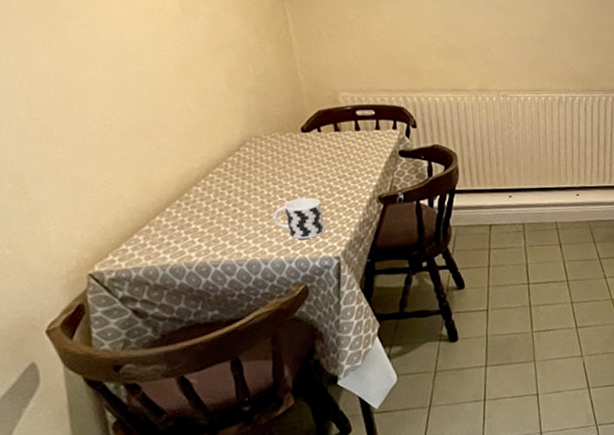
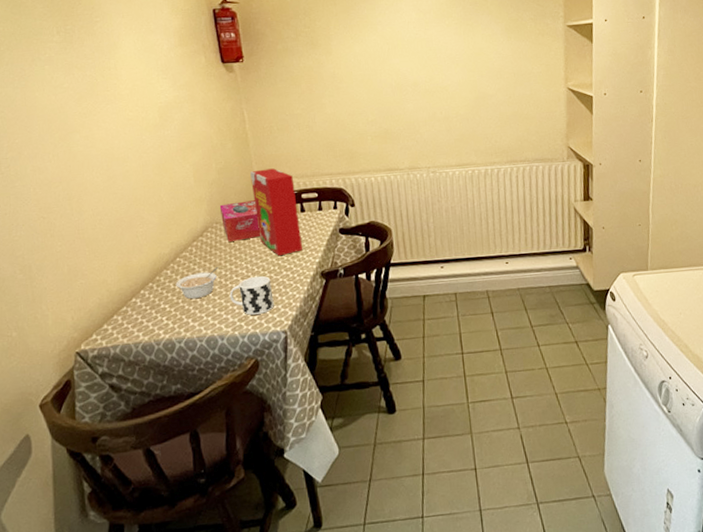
legume: none [208,186,260,220] -> present [175,267,219,300]
tissue box: none [259,114,308,159] -> present [219,200,260,242]
cereal box: none [295,80,357,176] -> present [250,168,302,256]

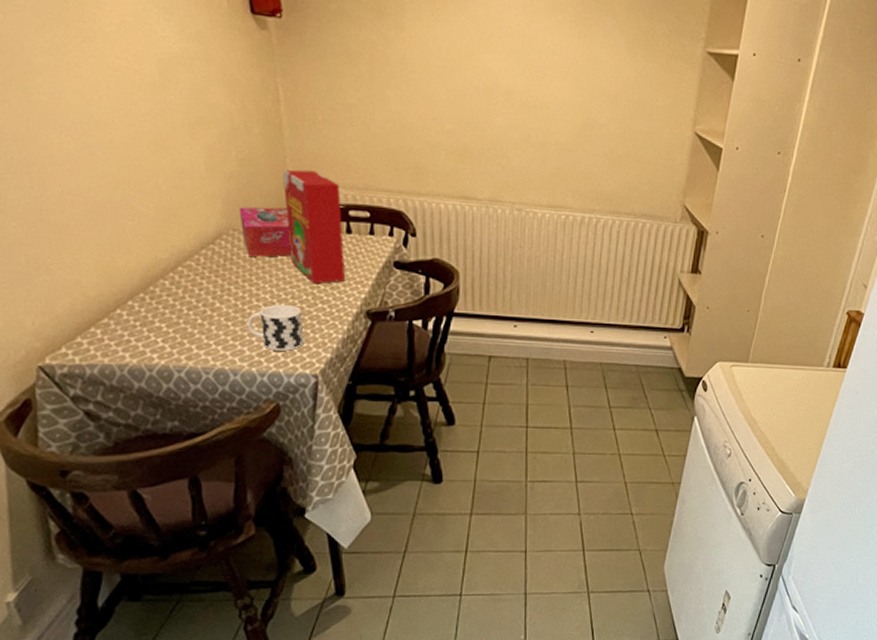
legume: present [175,267,219,300] -> none [175,286,234,322]

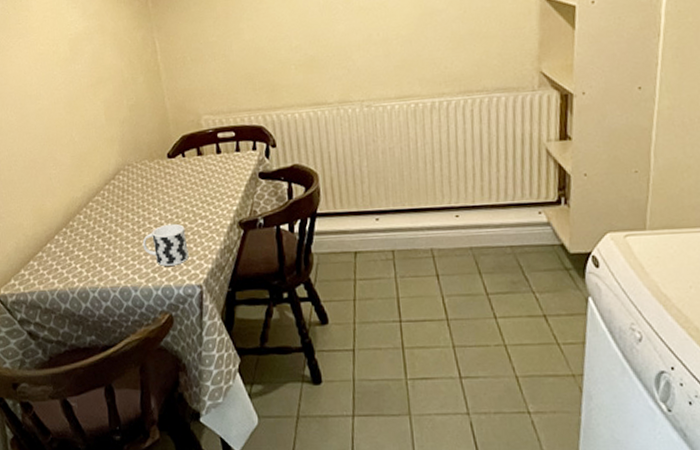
tissue box: present [238,207,291,257] -> none [131,140,174,186]
cereal box: present [283,169,345,283] -> none [163,104,218,202]

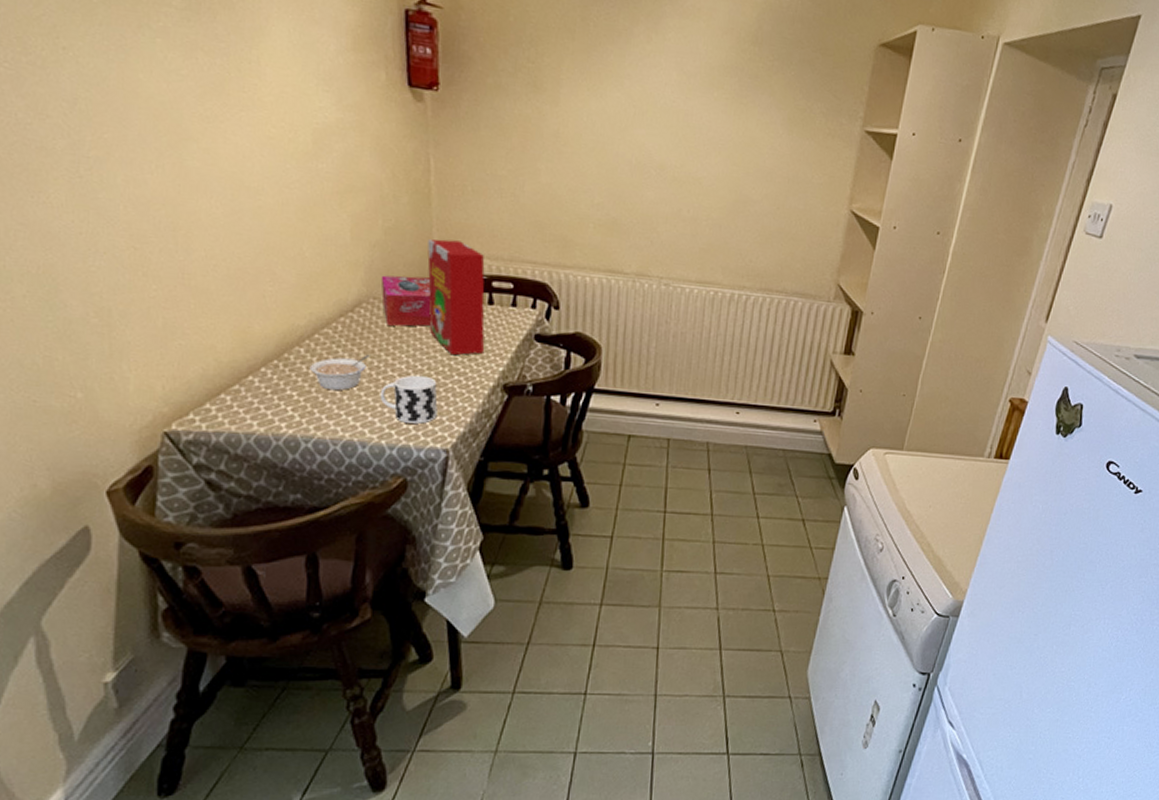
legume: none [88,213,131,247] -> present [309,355,370,391]
tissue box: none [131,140,174,186] -> present [380,275,432,327]
cereal box: none [163,104,218,202] -> present [427,239,485,355]

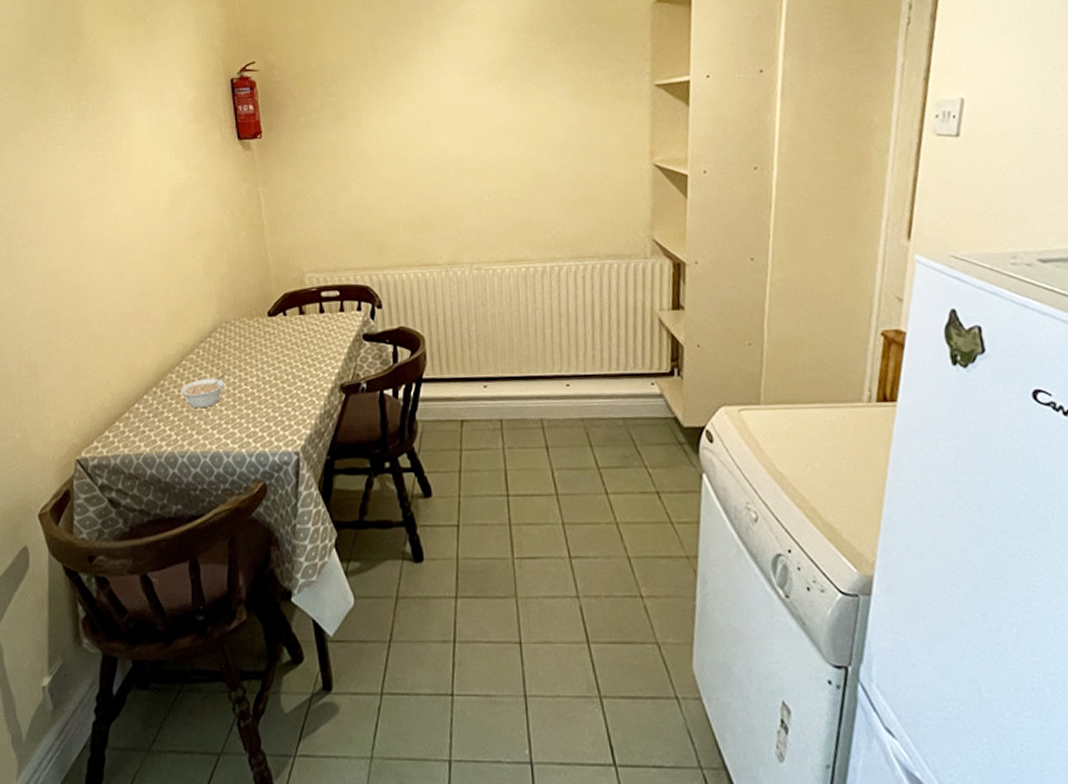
tissue box: present [380,275,432,327] -> none [230,297,273,344]
cup: present [380,375,438,424] -> none [237,385,286,431]
cereal box: present [427,239,485,355] -> none [265,261,320,363]

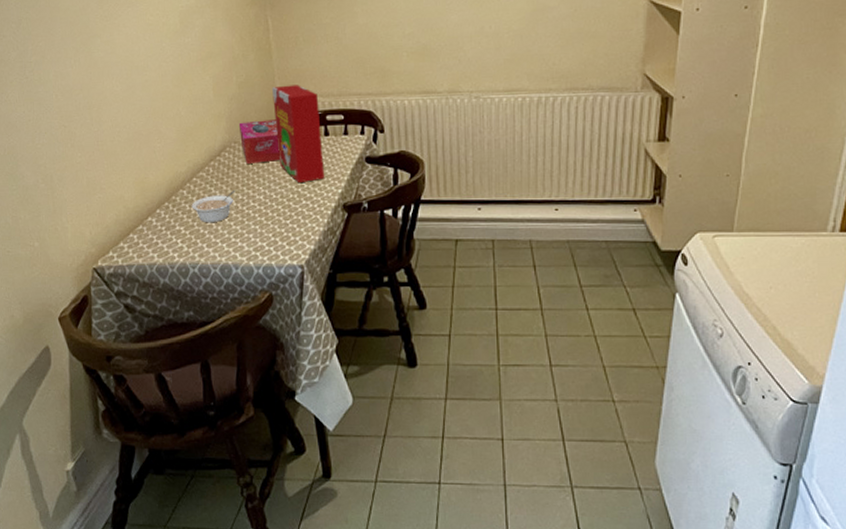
tissue box: none [230,297,273,344] -> present [238,119,280,164]
cereal box: none [265,261,320,363] -> present [272,85,324,182]

